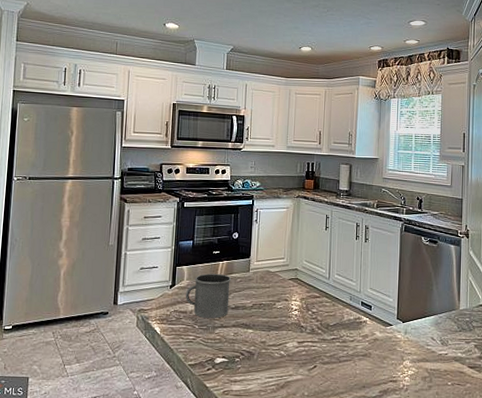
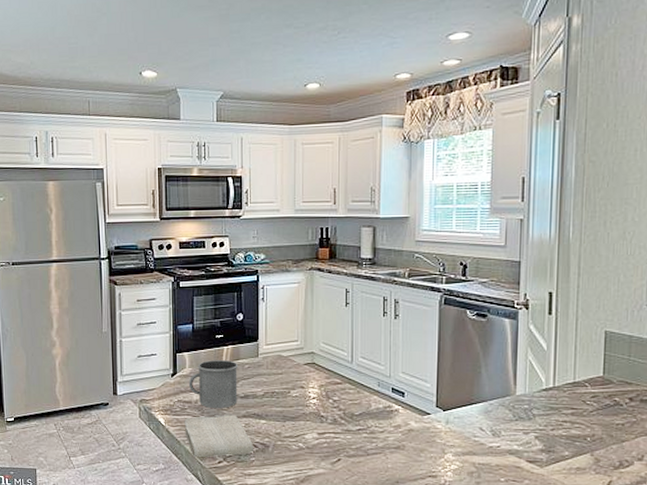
washcloth: none [178,324,241,366] -> present [184,414,254,458]

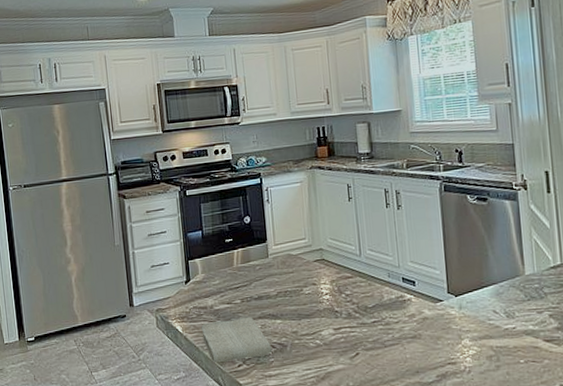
mug: present [188,360,239,408] -> none [202,263,252,312]

